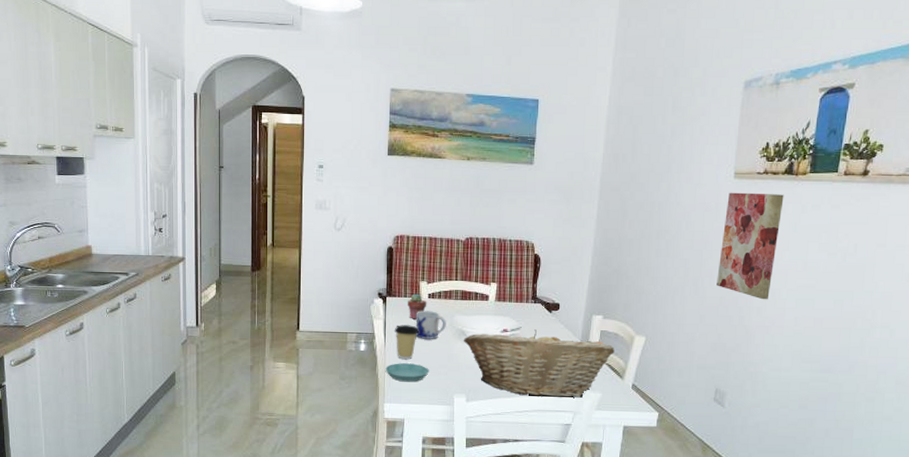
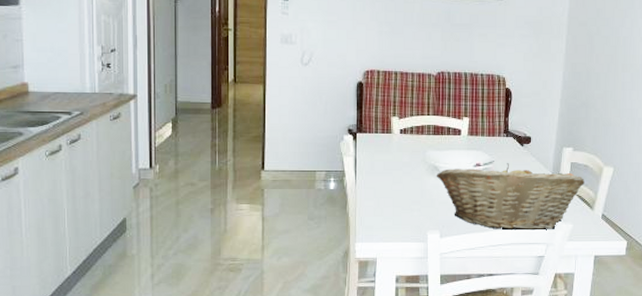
saucer: present [385,363,429,382] -> none [356,201,402,220]
coffee cup: present [394,325,419,360] -> none [365,161,391,197]
potted succulent: present [407,293,427,320] -> none [378,129,399,156]
mug: present [415,311,446,339] -> none [387,146,419,175]

